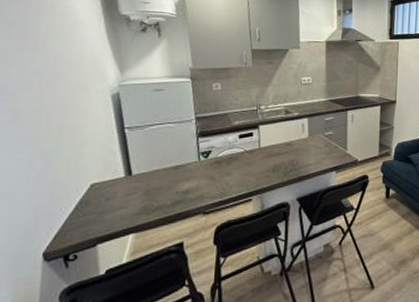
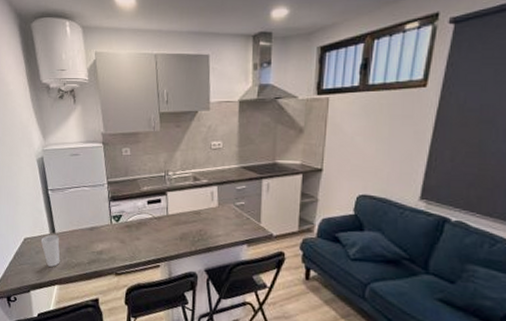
cup: none [112,177,138,214] -> present [40,234,60,267]

